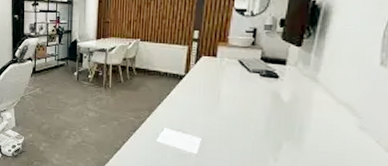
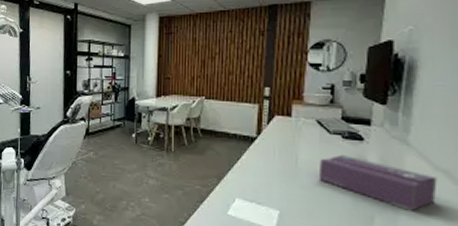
tissue box: none [237,90,339,138] -> present [318,154,438,211]

